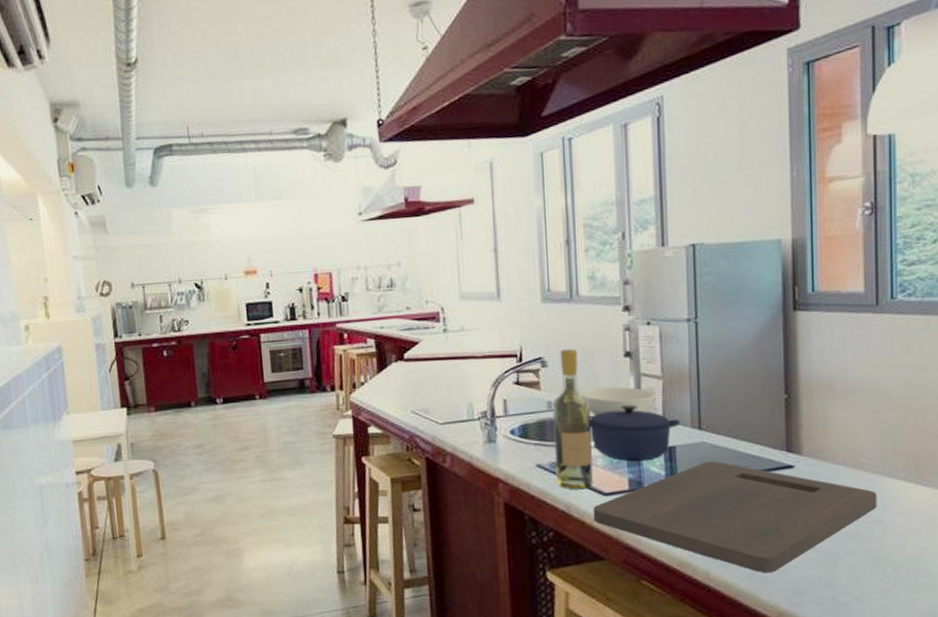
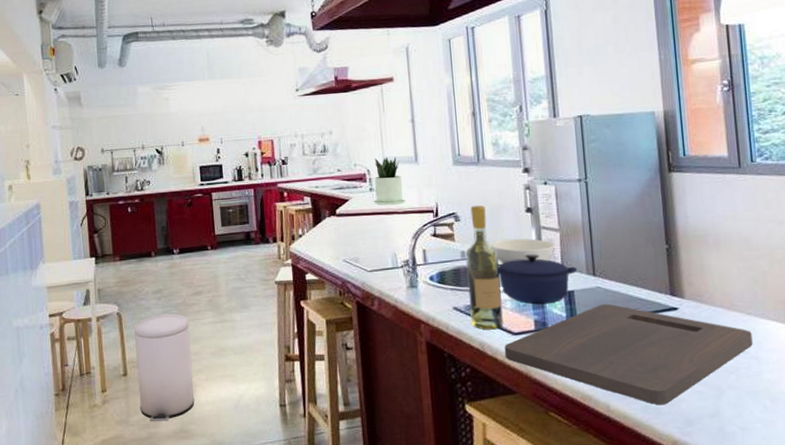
pedal bin: none [172,470,242,590] -> present [134,313,195,422]
planter: none [447,292,486,349] -> present [373,157,406,206]

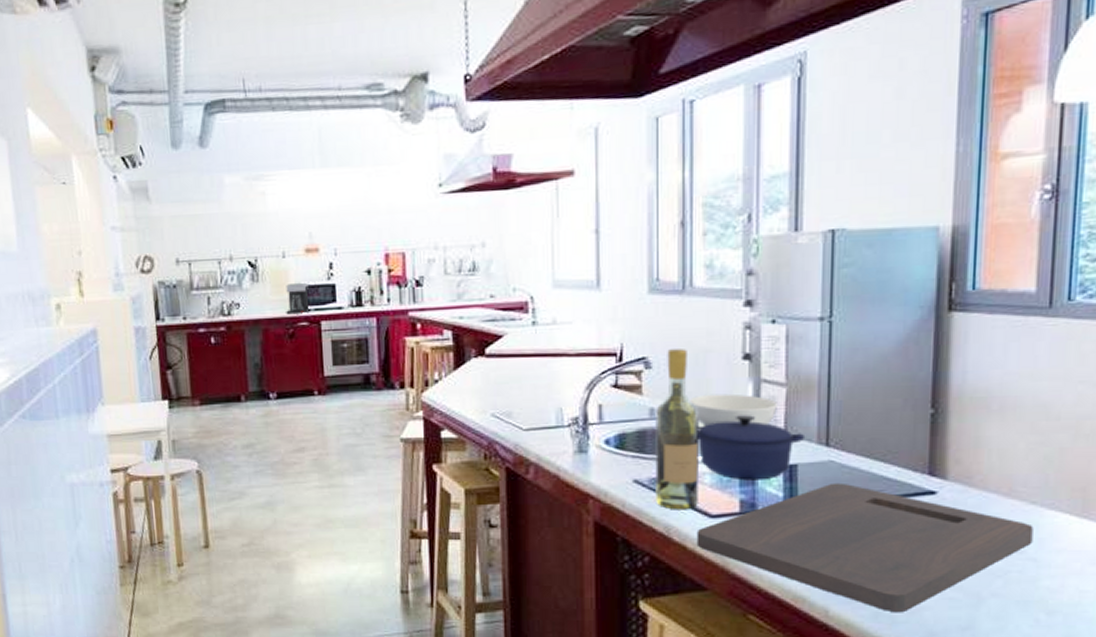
pedal bin: present [134,313,195,422] -> none [218,474,294,605]
coffee maker: none [185,164,204,189] -> present [286,283,311,315]
planter: present [373,157,406,206] -> none [535,280,581,346]

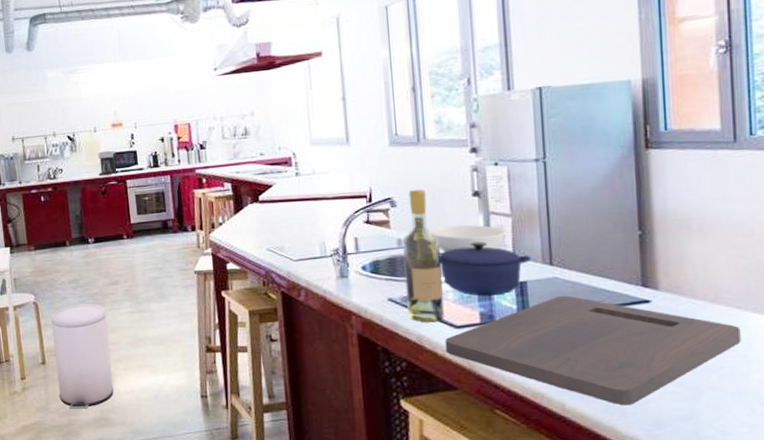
pedal bin: none [218,474,294,605] -> present [51,303,114,410]

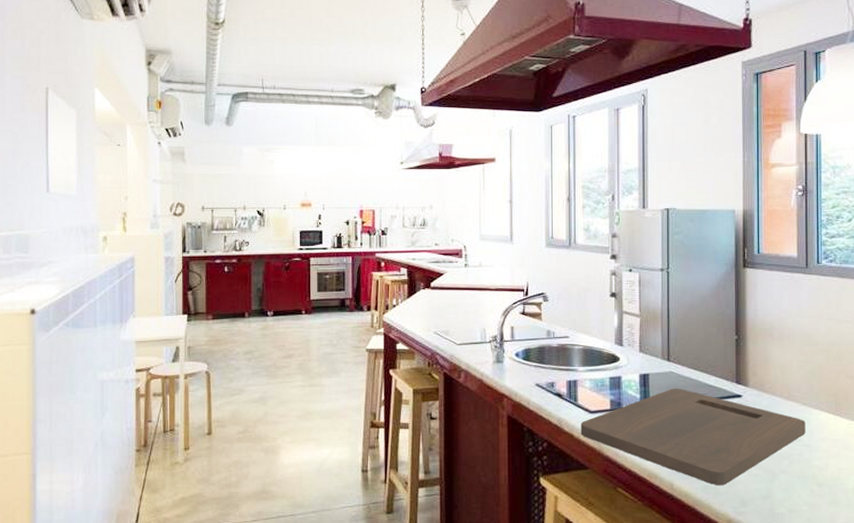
pedal bin: present [51,303,114,410] -> none [222,375,278,482]
coffee maker: present [98,151,119,176] -> none [284,229,303,252]
bottle: present [402,189,444,323] -> none [551,288,581,407]
bowl: present [430,224,506,252] -> none [574,321,635,344]
cooking pot: present [439,240,532,296] -> none [580,336,654,385]

